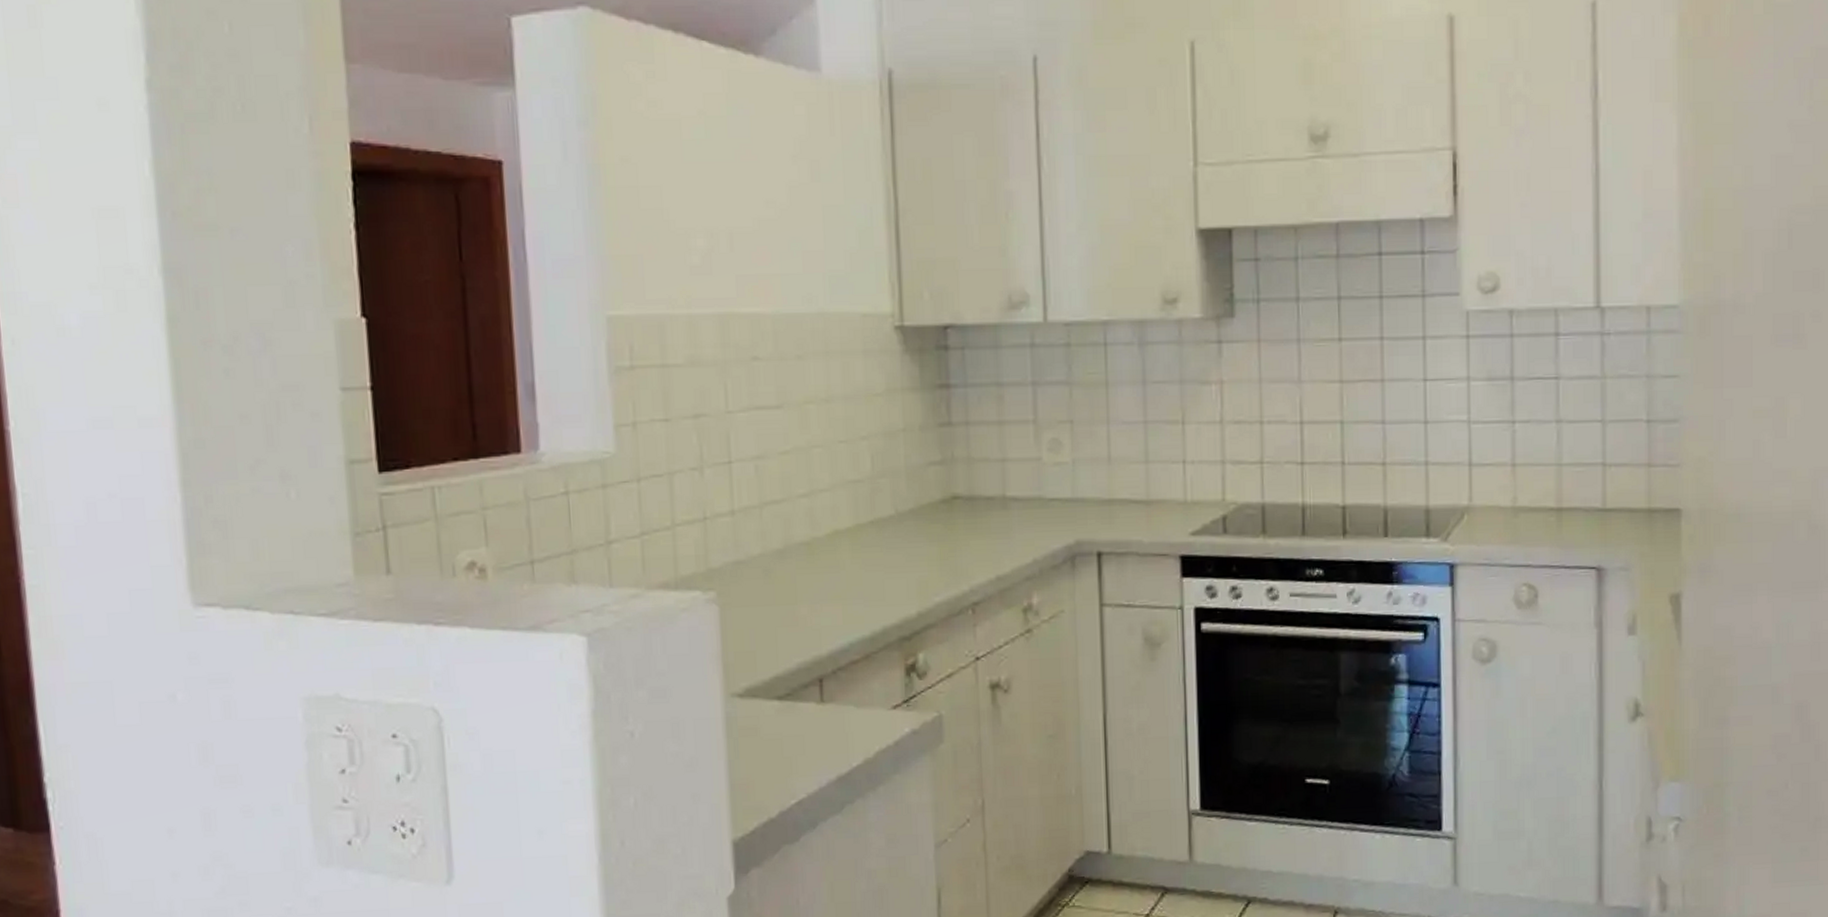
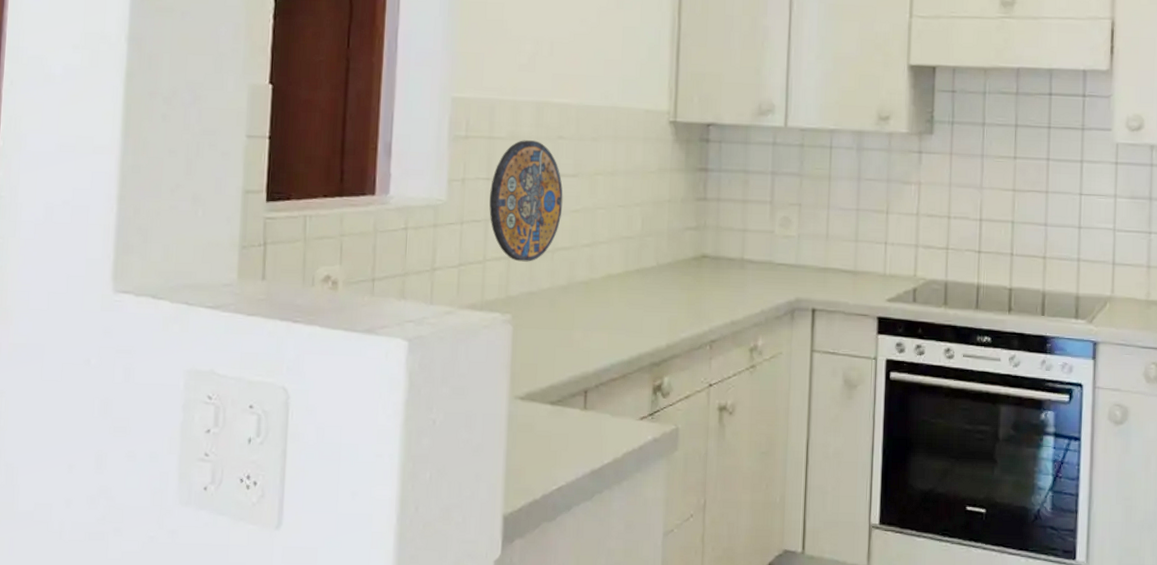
manhole cover: none [670,365,768,524] -> present [489,140,563,262]

